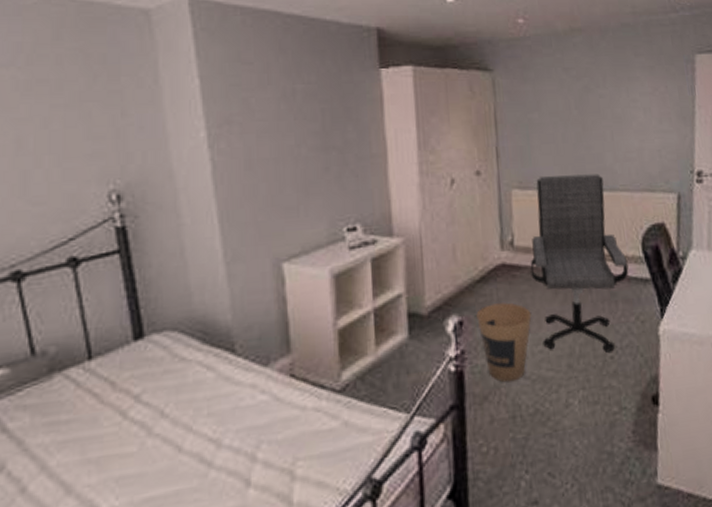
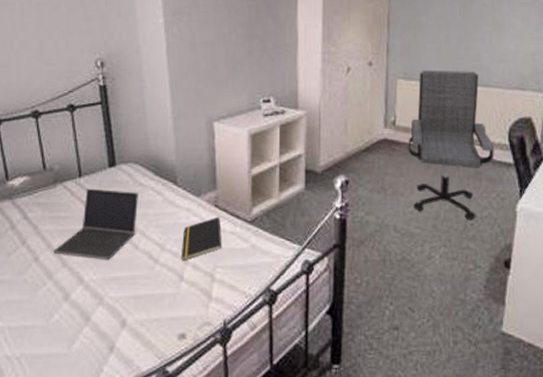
laptop computer: none [50,371,180,478] -> present [53,188,138,260]
notepad: none [245,389,303,459] -> present [181,216,222,261]
trash can: present [476,302,532,382] -> none [360,170,406,233]

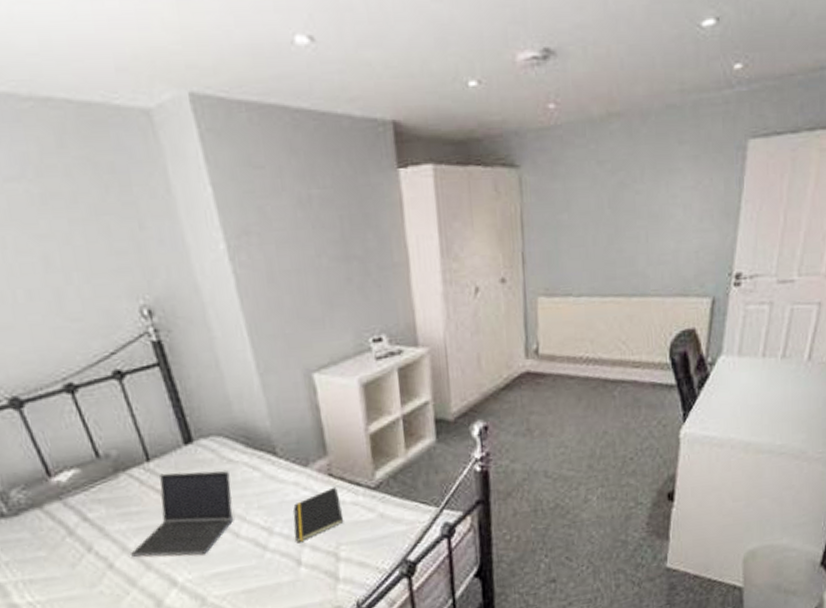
office chair: present [408,69,494,220] -> none [554,278,654,454]

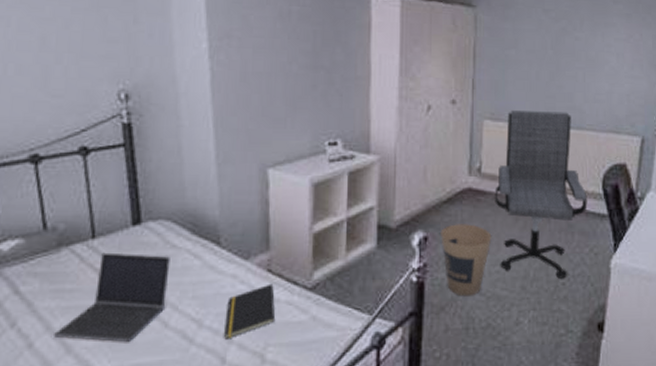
trash can: none [501,408,555,481] -> present [440,224,492,297]
office chair: none [554,278,654,454] -> present [495,109,588,279]

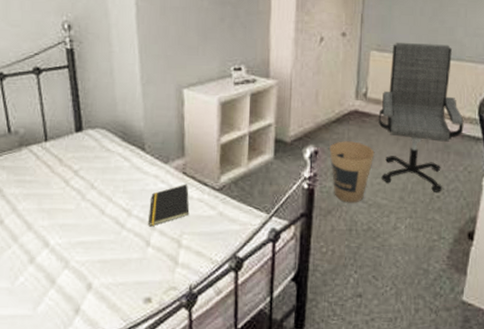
laptop computer: present [54,252,170,343] -> none [19,153,106,225]

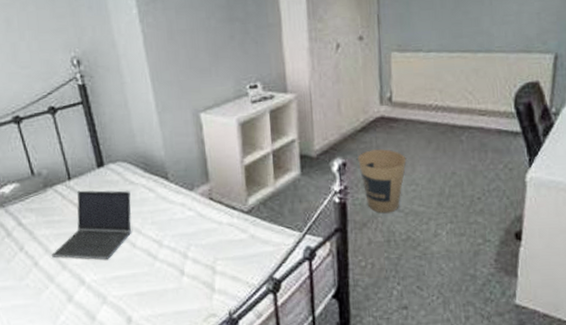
laptop computer: none [19,153,106,225] -> present [52,190,132,261]
notepad: present [147,184,190,227] -> none [179,209,221,256]
office chair: present [378,42,464,192] -> none [406,36,500,194]

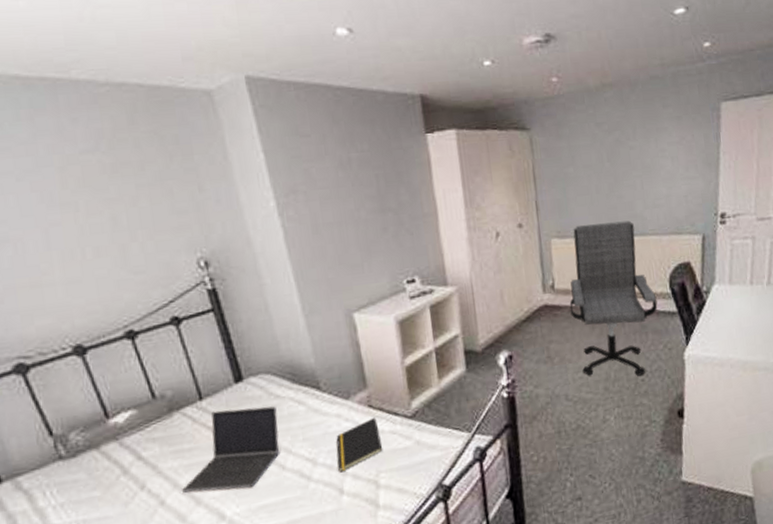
notepad: none [179,209,221,256] -> present [336,417,383,473]
trash can: present [358,149,407,214] -> none [524,338,572,404]
office chair: none [406,36,500,194] -> present [569,220,658,376]

